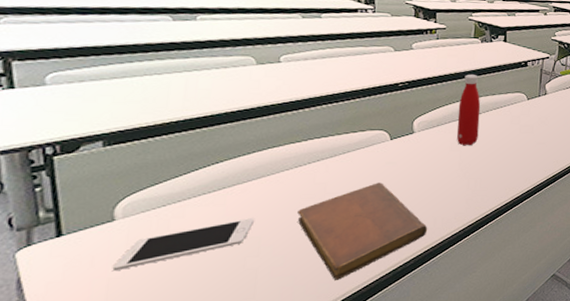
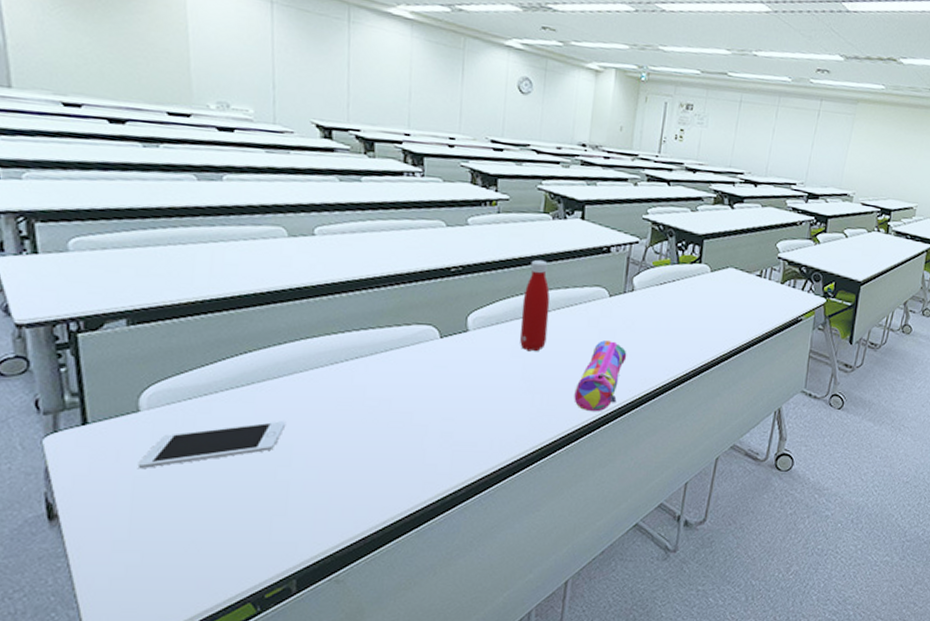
notebook: present [297,183,428,280] -> none [333,390,483,504]
pencil case: none [501,134,543,190] -> present [574,340,627,412]

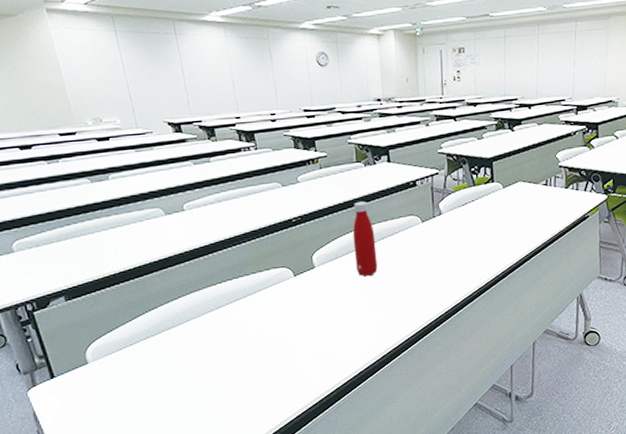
cell phone: present [137,421,287,468] -> none [95,357,193,405]
pencil case: present [574,340,627,412] -> none [407,258,445,318]

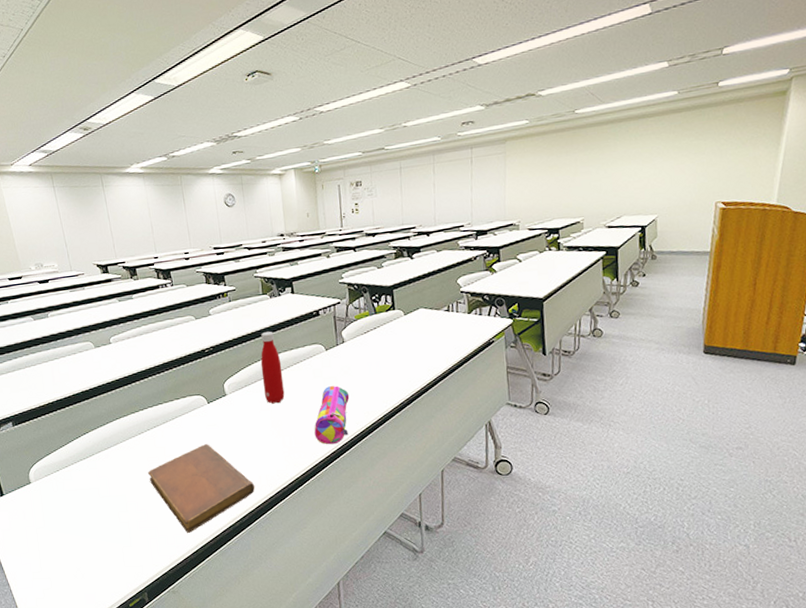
notebook: none [226,318,344,411] -> present [148,444,255,533]
pencil case: none [407,258,445,318] -> present [314,386,350,445]

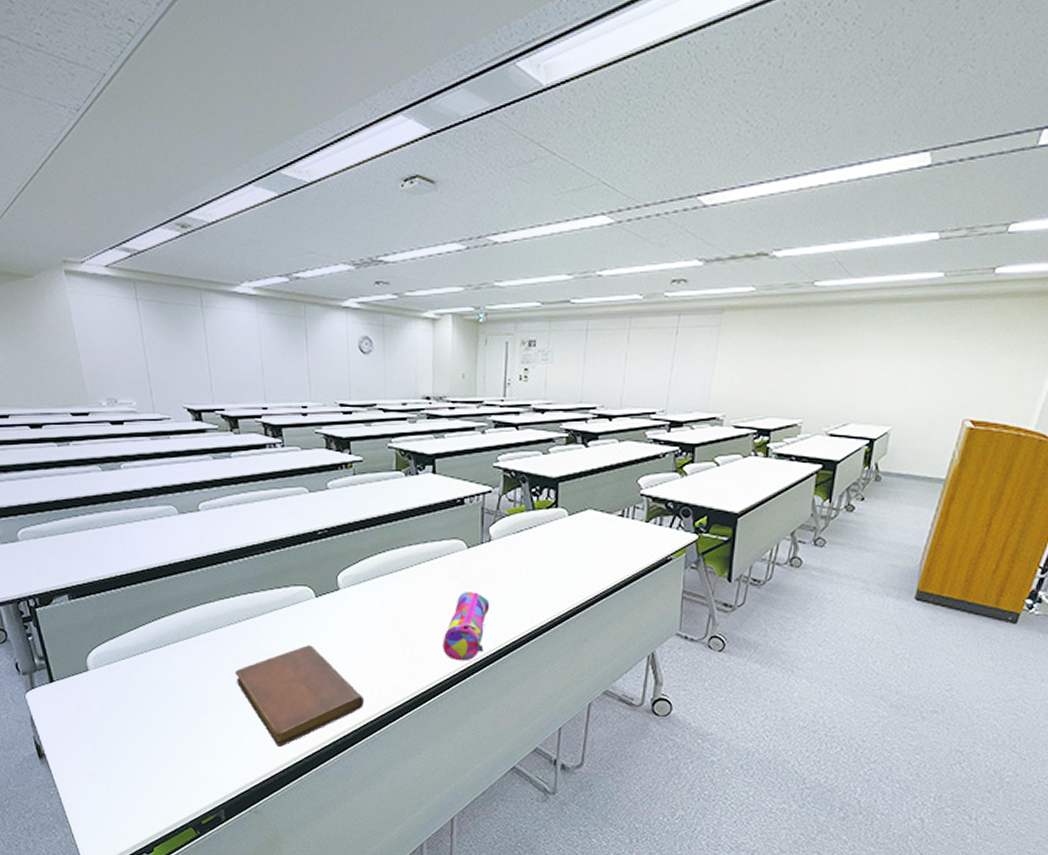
bottle: present [260,331,285,404] -> none [385,516,411,606]

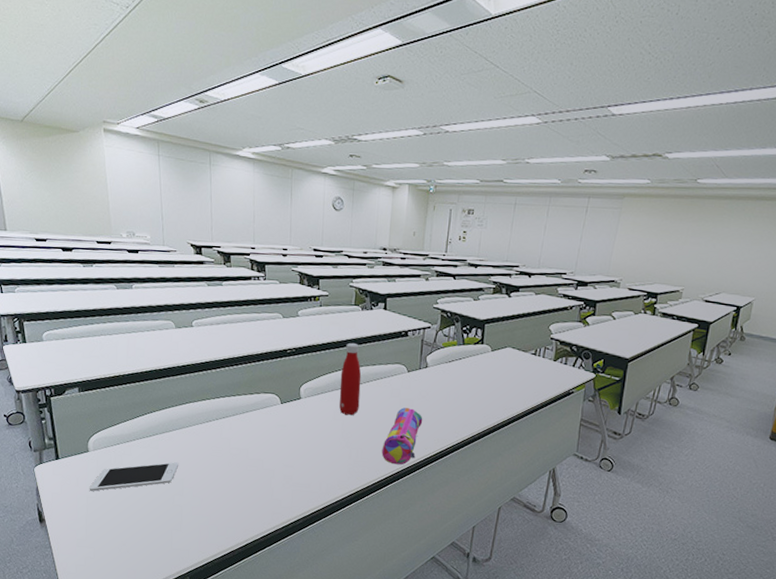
cell phone: none [93,676,199,717] -> present [89,462,179,491]
notebook: present [235,645,365,747] -> none [209,443,314,527]
bottle: none [385,516,411,606] -> present [339,342,362,416]

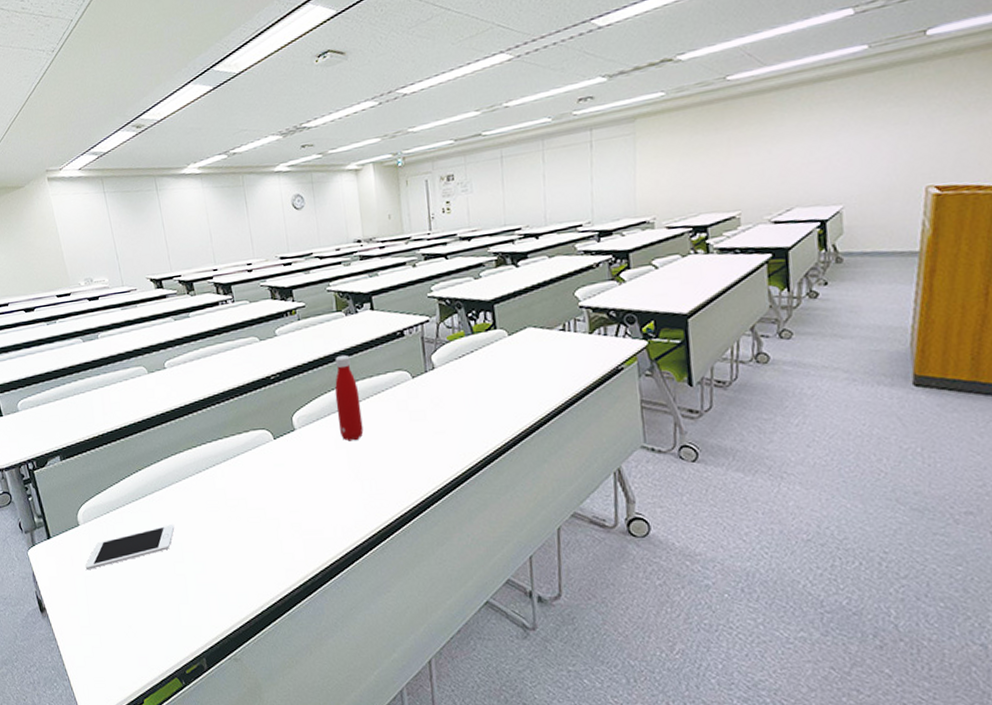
pencil case: present [382,407,423,465] -> none [399,421,442,492]

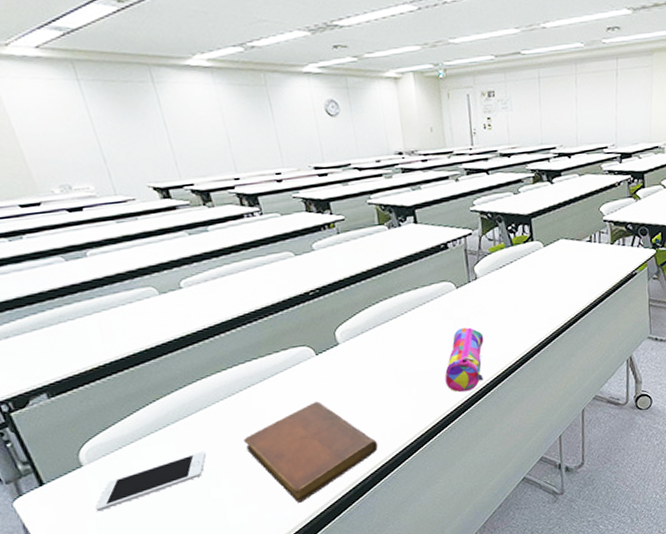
notebook: none [206,487,329,591] -> present [244,401,378,503]
bottle: present [334,354,364,441] -> none [379,268,410,352]
pencil case: none [399,421,442,492] -> present [445,327,484,392]

